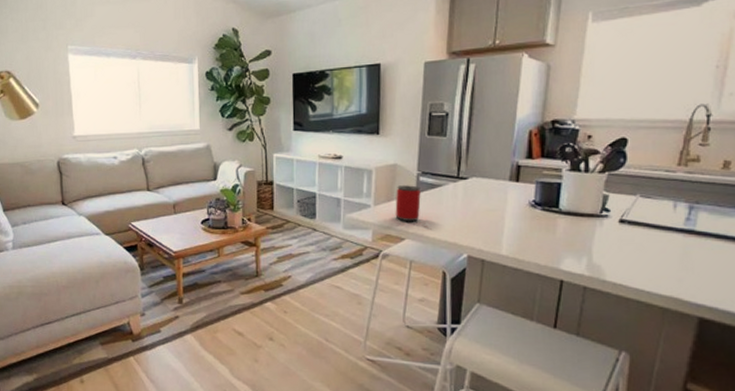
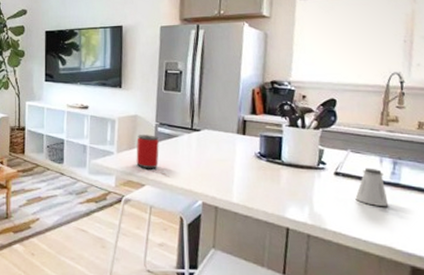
saltshaker: none [641,214,679,255] -> present [355,168,389,206]

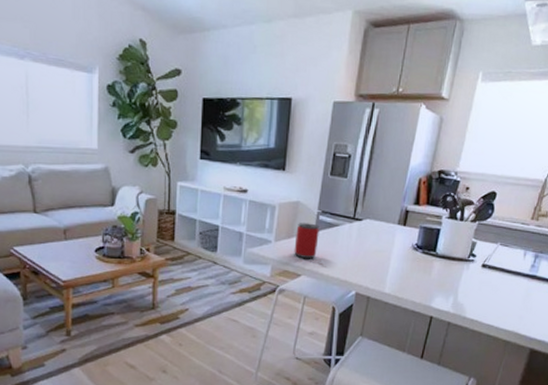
saltshaker: present [355,168,389,206] -> none [496,260,525,296]

